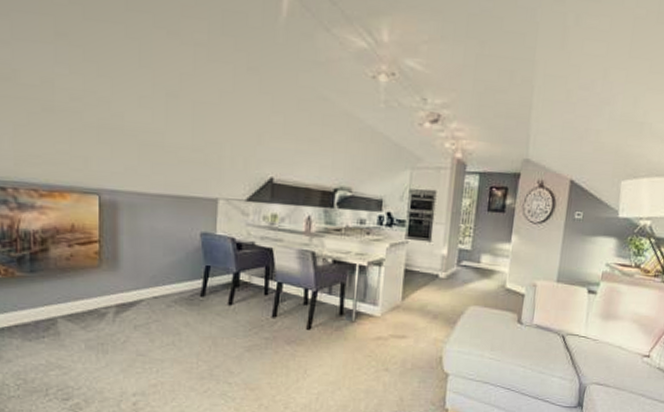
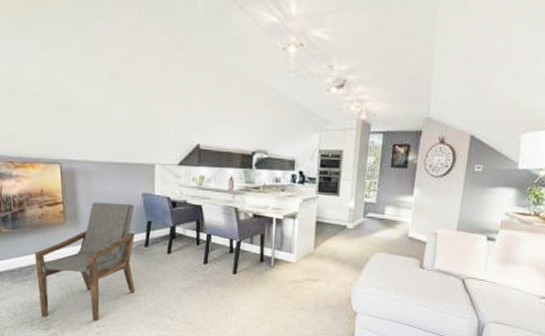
armchair: none [58,241,190,388] -> present [35,202,135,321]

